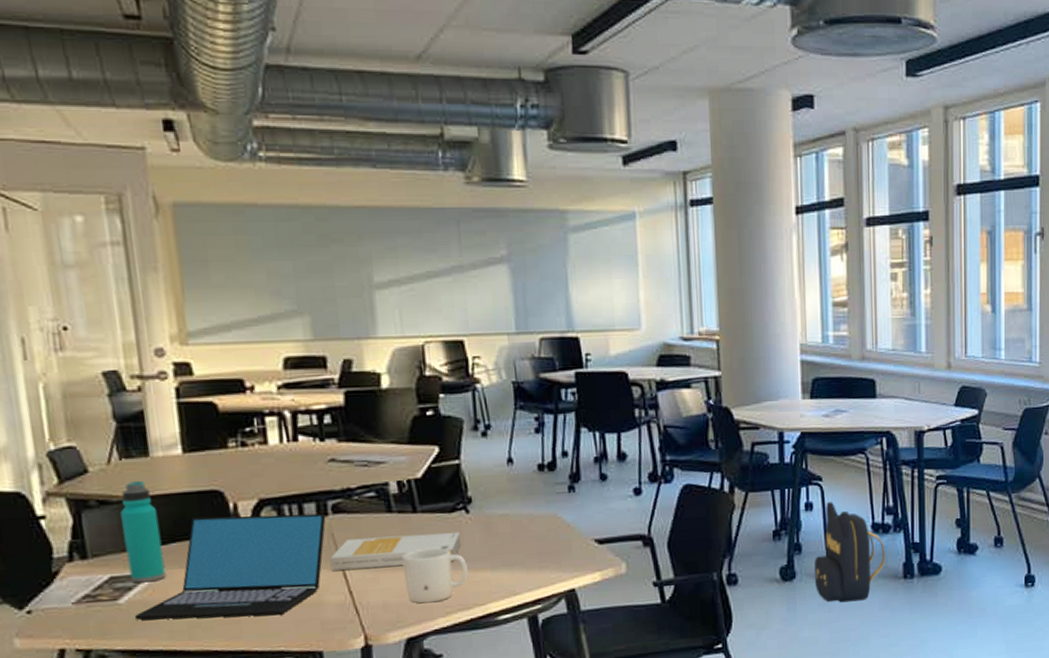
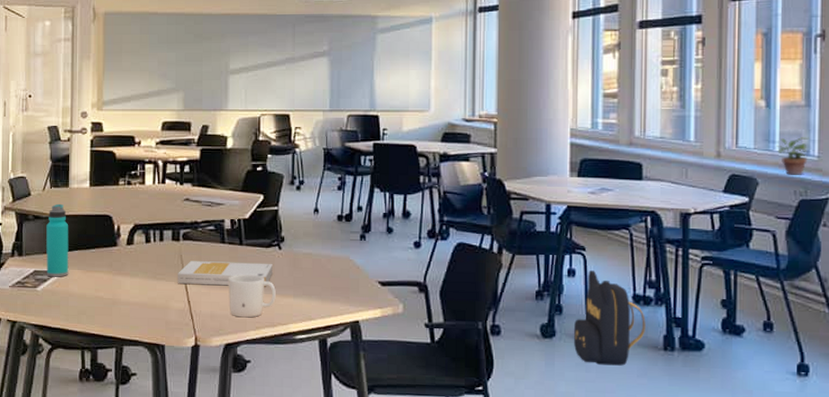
laptop: present [134,513,326,620] -> none [45,233,178,313]
potted plant: none [1002,343,1031,384] -> present [776,137,809,176]

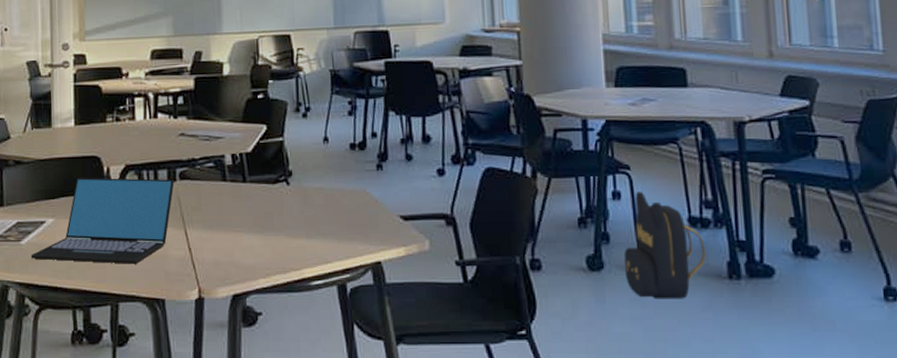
laptop: none [45,233,178,313] -> present [30,177,175,264]
water bottle: present [46,203,69,277] -> none [29,146,55,229]
book: present [178,261,272,287] -> none [176,201,281,229]
mug: present [229,274,276,318] -> none [233,214,286,264]
potted plant: present [776,137,809,176] -> none [835,30,872,74]

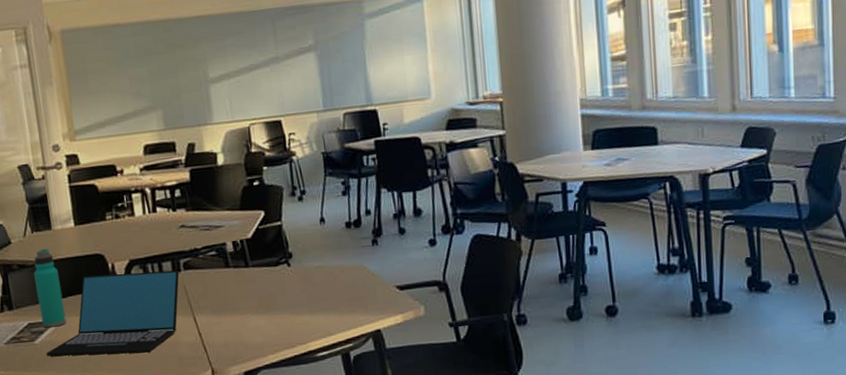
water bottle: none [29,146,55,229] -> present [34,248,67,328]
backpack: present [624,192,706,299] -> none [600,245,672,341]

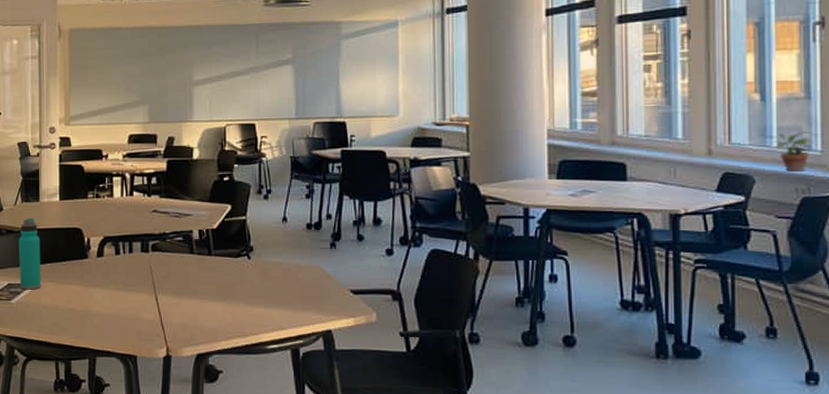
laptop: present [46,269,180,357] -> none [19,246,147,324]
potted plant: none [792,78,824,121] -> present [774,131,811,173]

